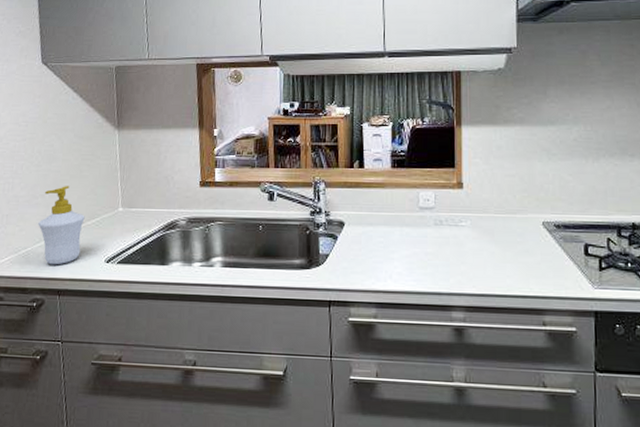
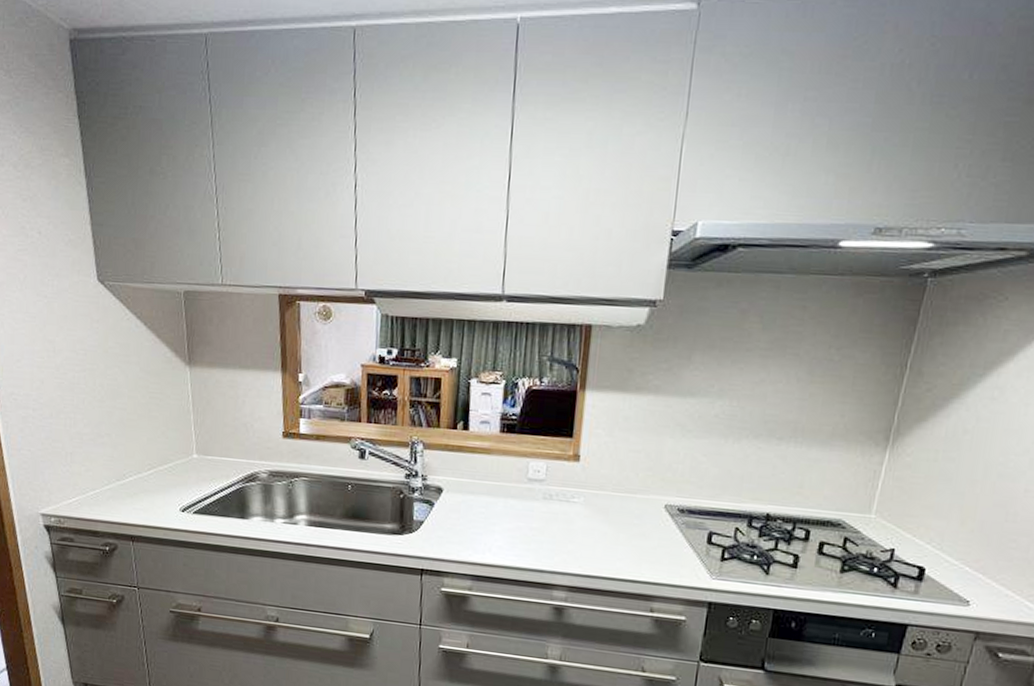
soap bottle: present [38,186,85,265] -> none [105,426,156,510]

